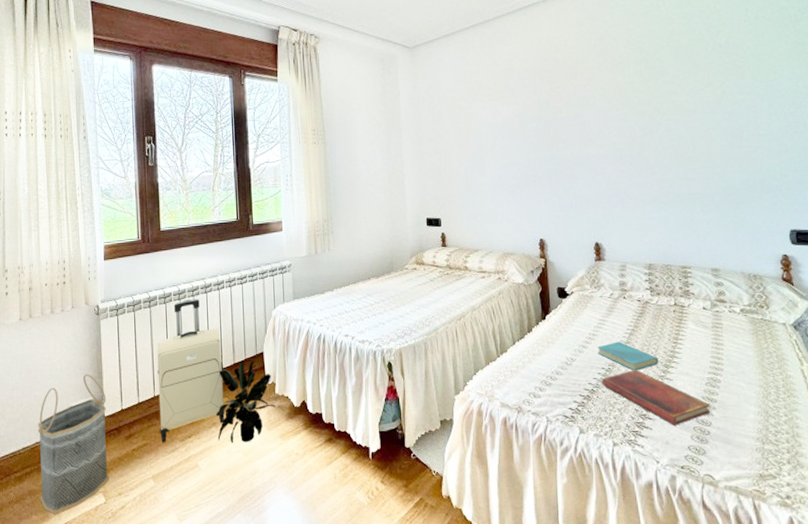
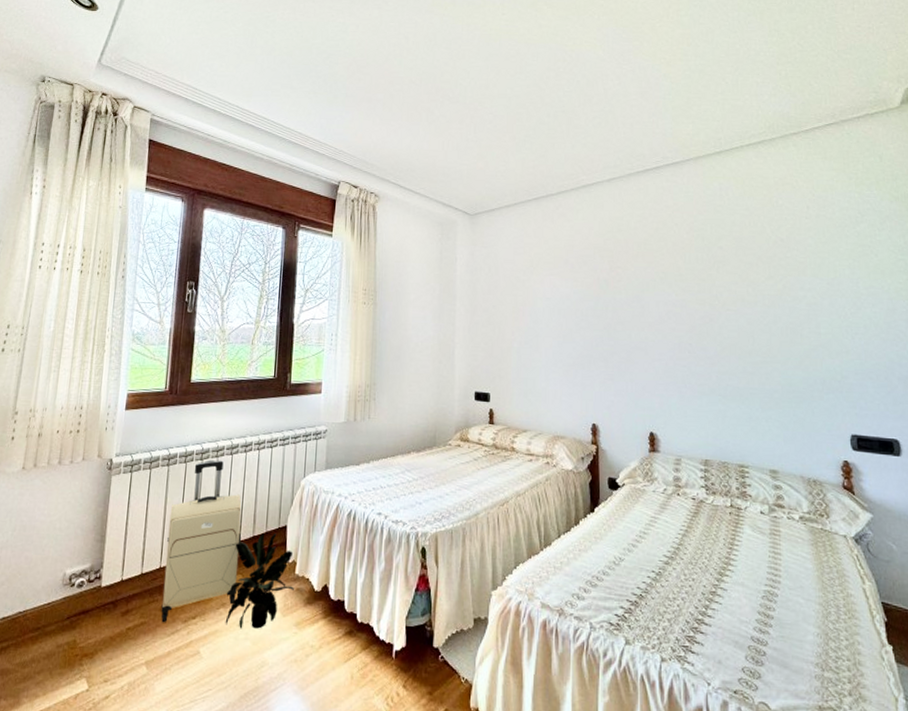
basket: present [37,374,109,514] -> none [13,536,106,700]
book: present [597,341,659,371] -> none [648,542,713,577]
diary: present [601,370,711,425] -> none [651,575,767,643]

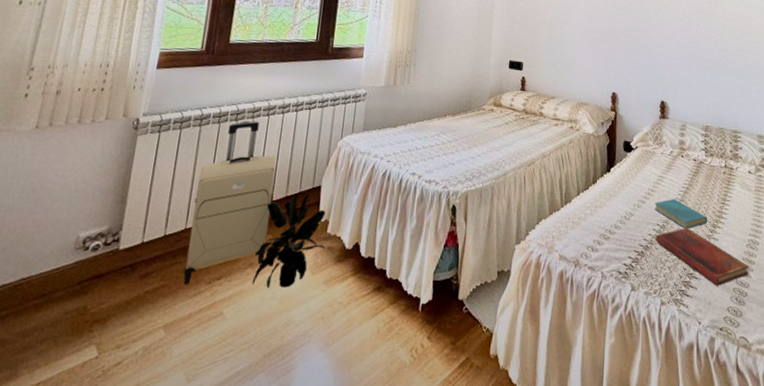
book: none [648,542,713,577] -> present [654,199,708,229]
diary: none [651,575,767,643] -> present [655,228,749,286]

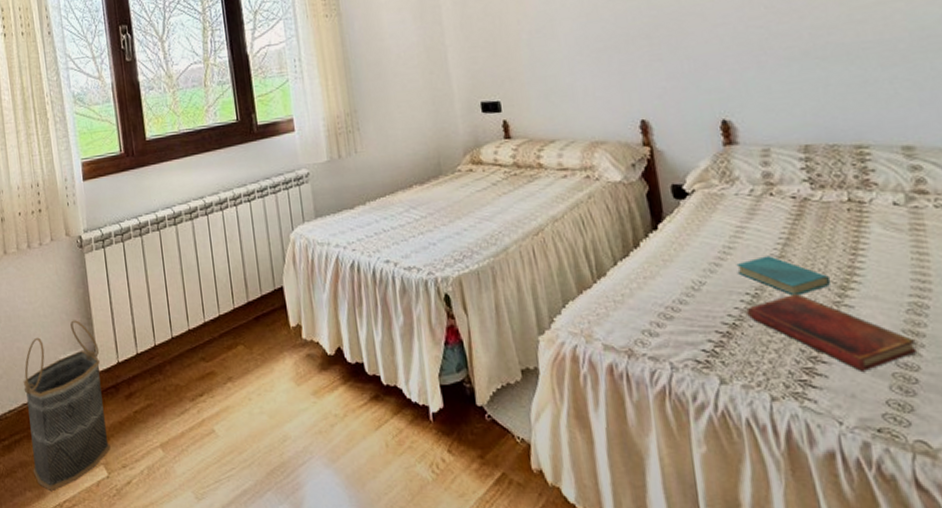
basket: none [10,197,126,371] -> present [23,320,111,490]
suitcase: present [183,120,276,285] -> none [153,222,242,403]
potted plant: present [251,192,325,289] -> none [231,295,304,403]

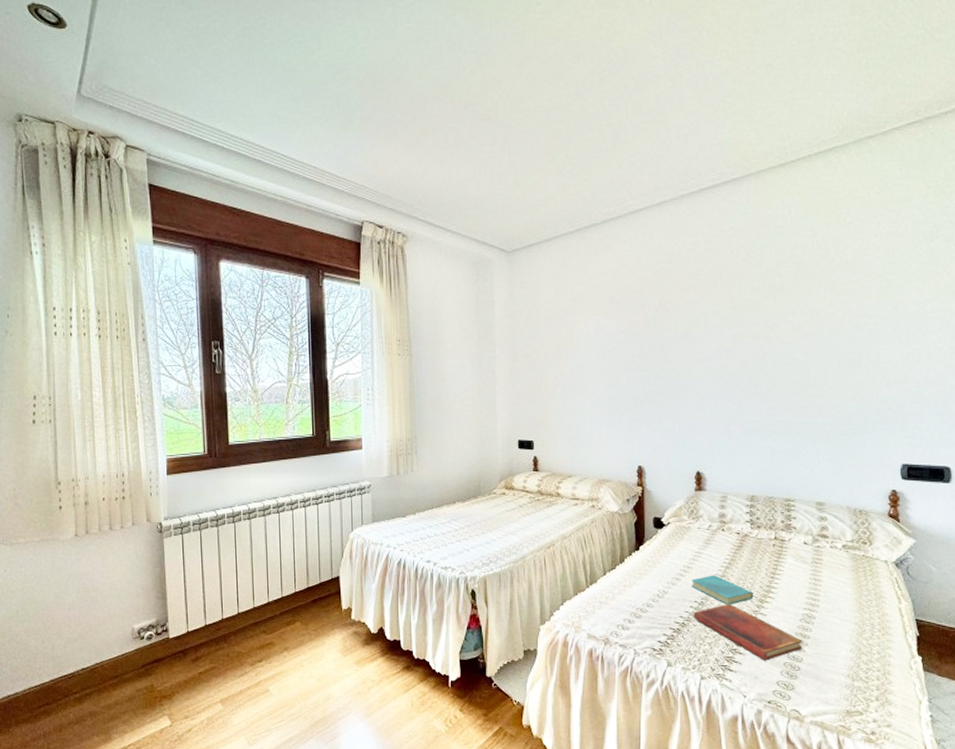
basket: present [23,320,111,490] -> none [97,594,175,736]

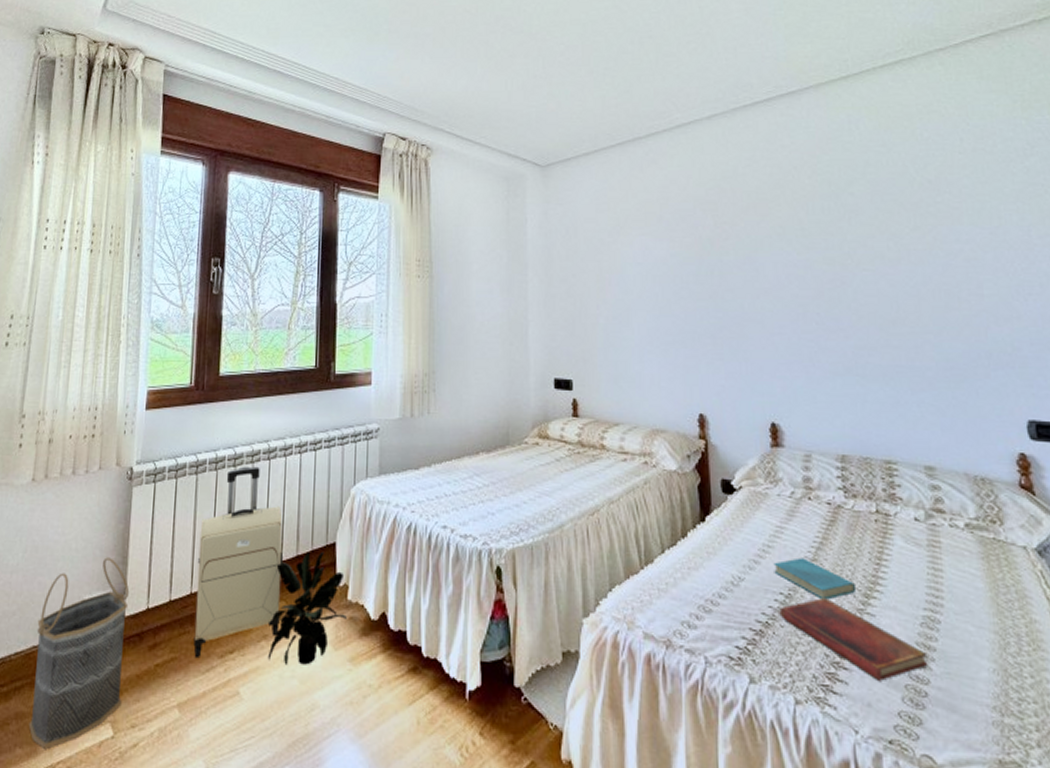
basket: none [97,594,175,736] -> present [28,557,130,749]
suitcase: none [225,519,298,667] -> present [193,466,284,659]
potted plant: none [289,583,352,669] -> present [267,551,347,666]

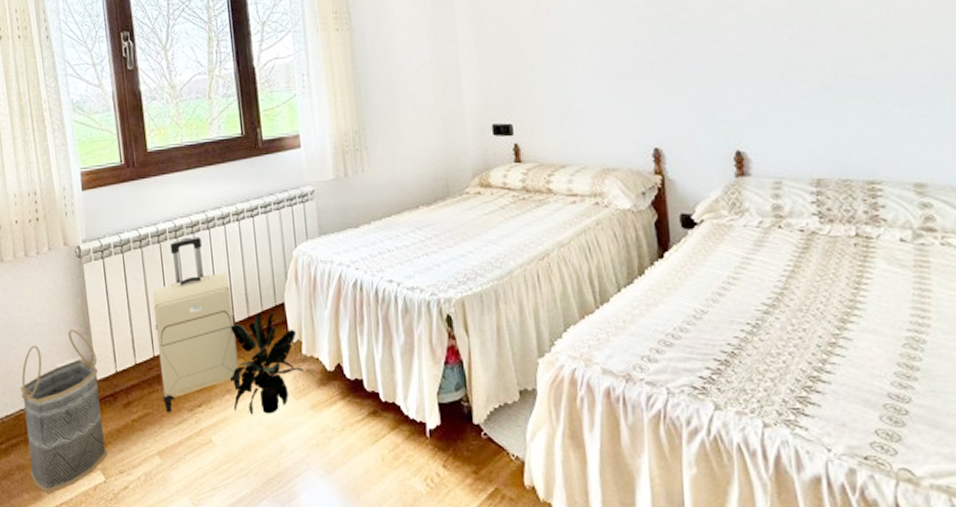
book: present [774,558,857,600] -> none [739,287,832,327]
diary: present [779,598,928,681] -> none [746,326,910,401]

